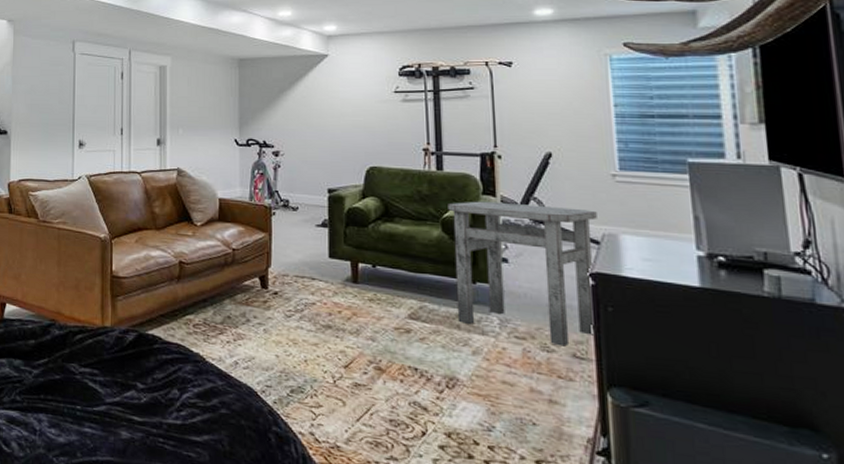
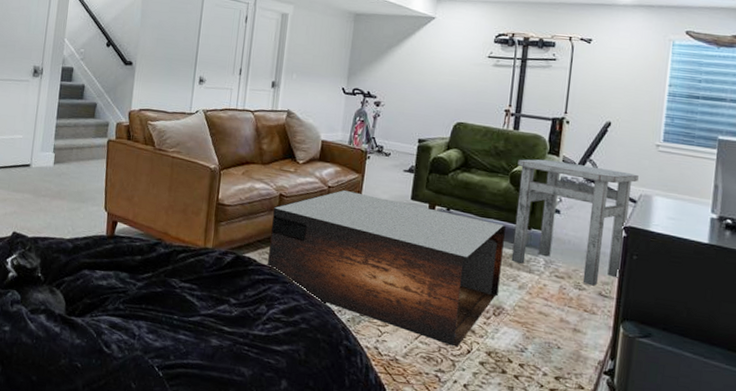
coffee table: none [175,252,448,429] -> present [268,190,505,347]

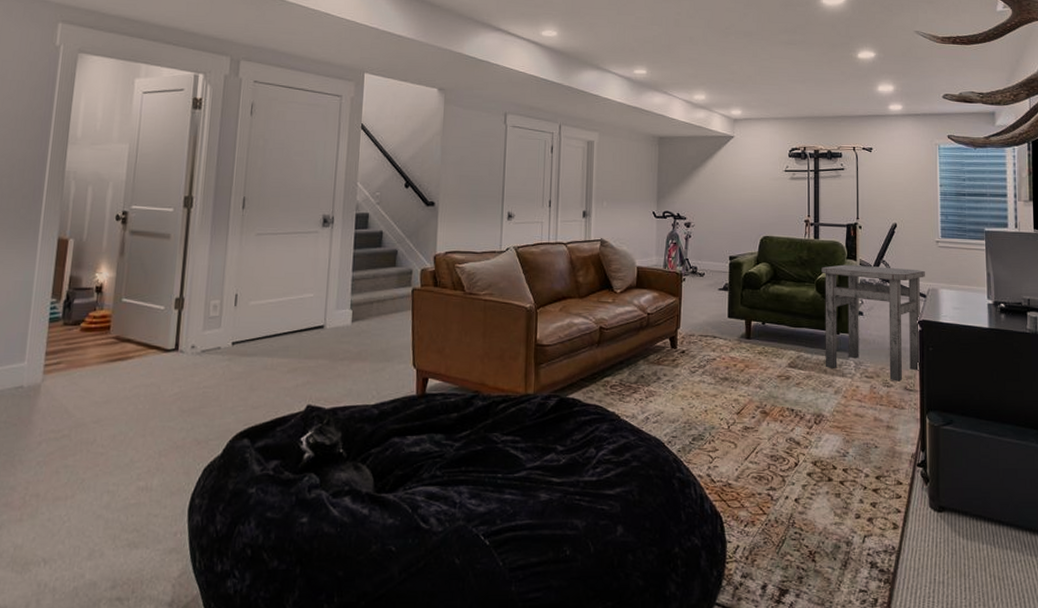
coffee table: present [268,190,505,347] -> none [593,316,817,461]

